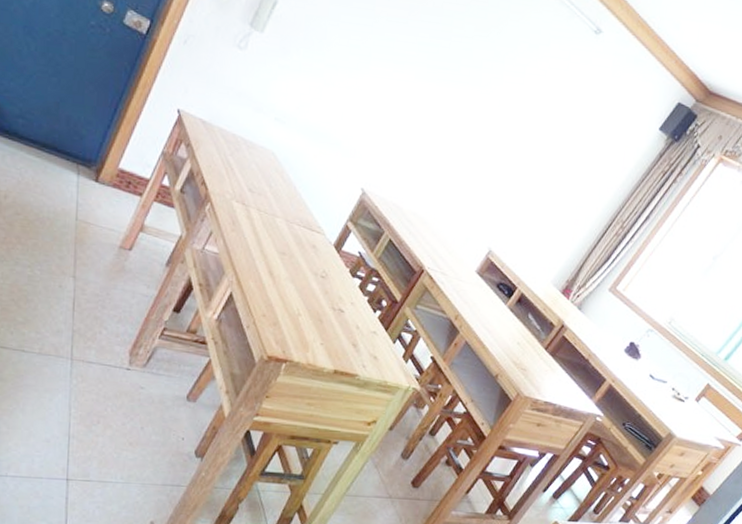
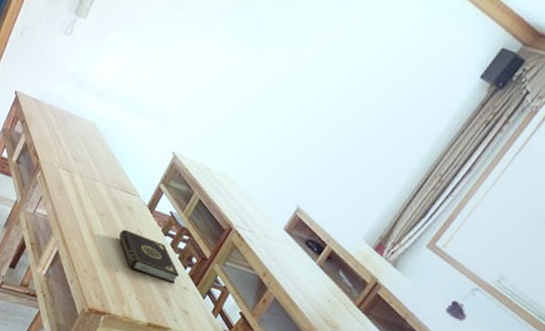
book: none [301,270,369,328] -> present [118,229,180,283]

